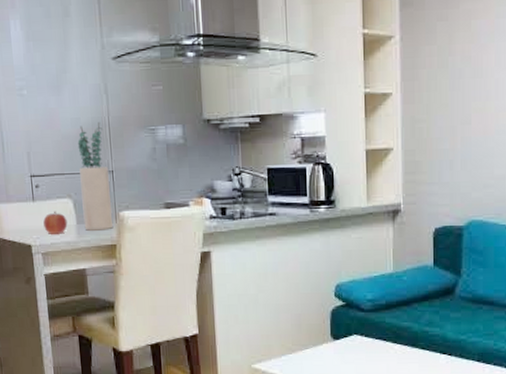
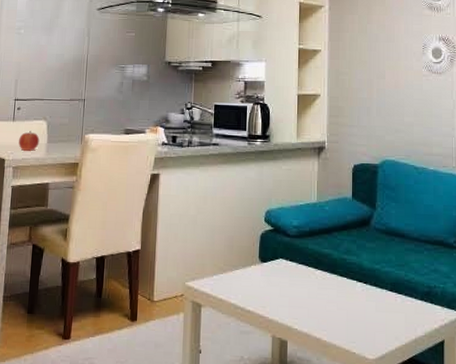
vase: present [77,122,114,231] -> none [53,59,82,150]

